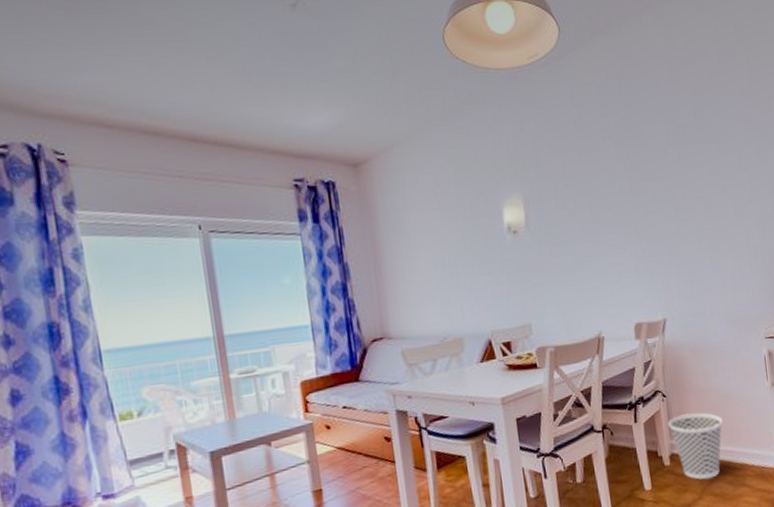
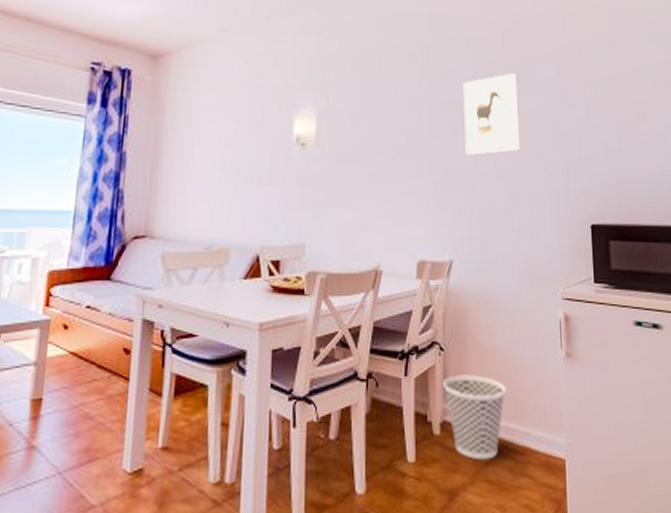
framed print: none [658,134,719,220] -> present [463,73,522,155]

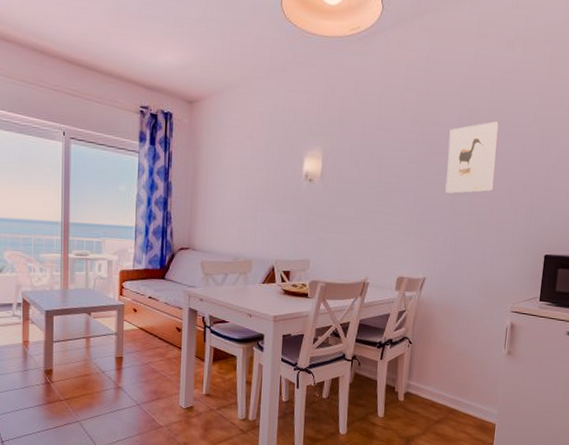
wastebasket: present [442,375,506,460] -> none [408,361,457,420]

